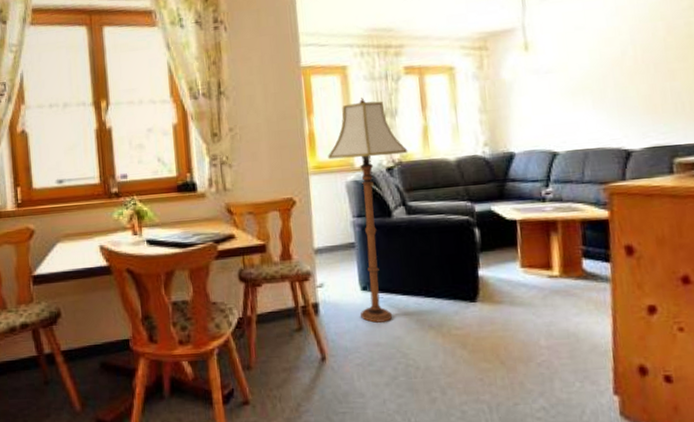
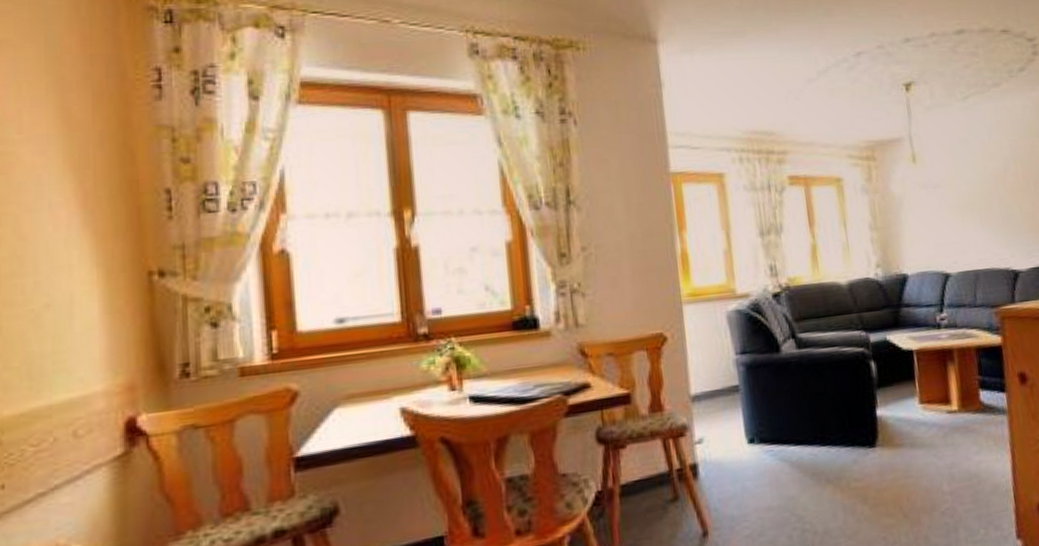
floor lamp: present [328,98,408,323] -> none [704,211,796,482]

